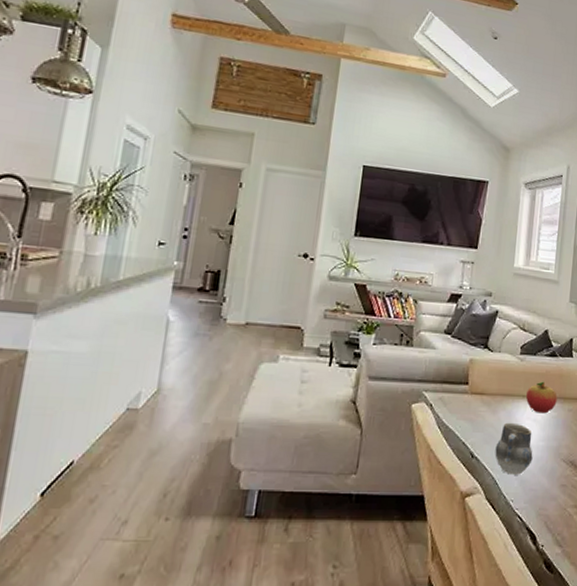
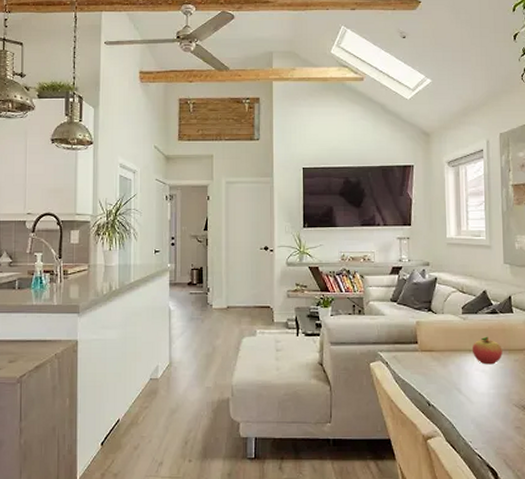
cup: present [495,422,533,475] -> none [449,374,485,419]

